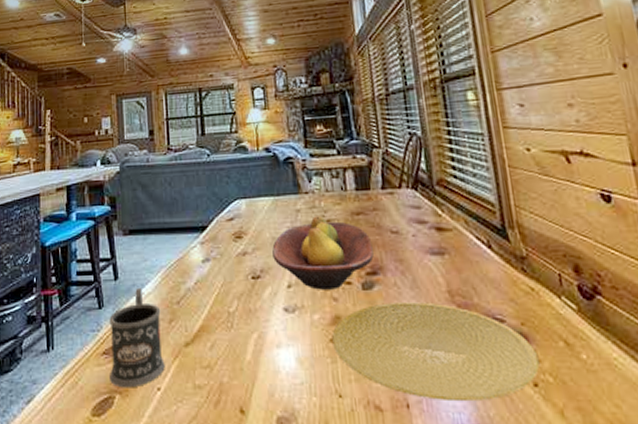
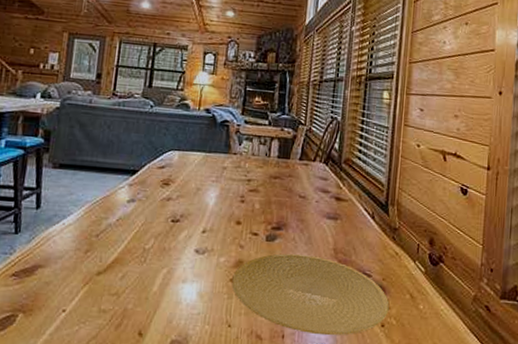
mug: present [109,287,165,388] -> none [15,218,79,308]
fruit bowl: present [272,216,374,290] -> none [194,175,282,239]

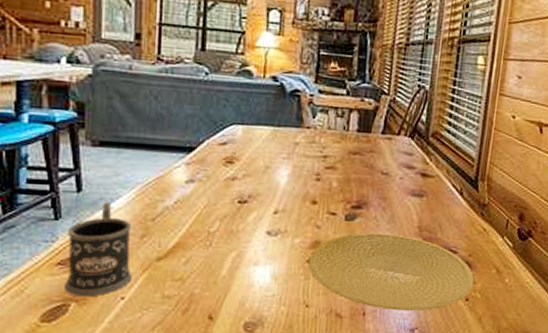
mug: none [15,218,79,308] -> present [65,201,132,297]

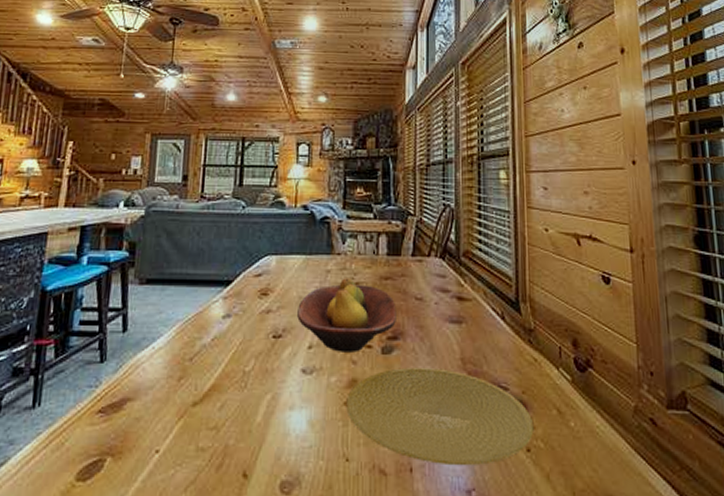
mug: present [65,201,132,297] -> none [102,341,171,450]
fruit bowl: none [263,151,363,219] -> present [297,278,396,353]

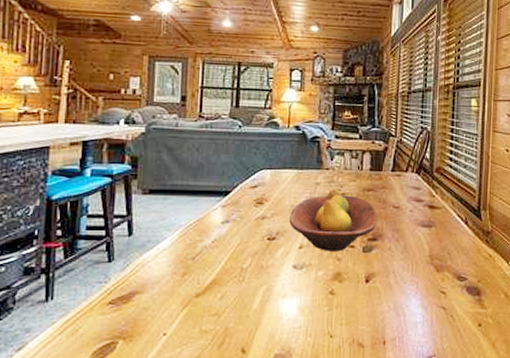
plate: present [346,368,534,465] -> none [331,263,485,338]

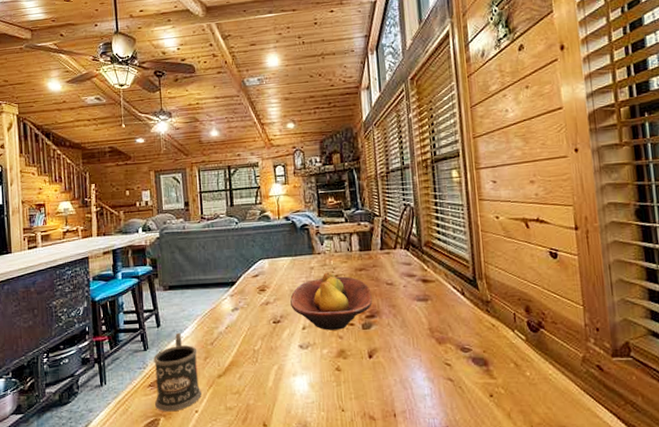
mug: none [114,243,175,334] -> present [153,332,202,412]

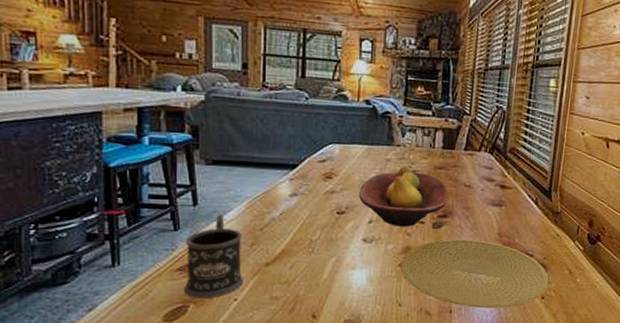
plate: none [337,337,495,410] -> present [400,239,550,308]

